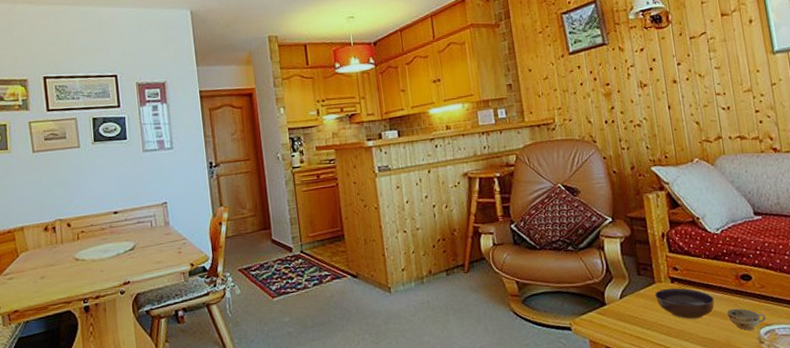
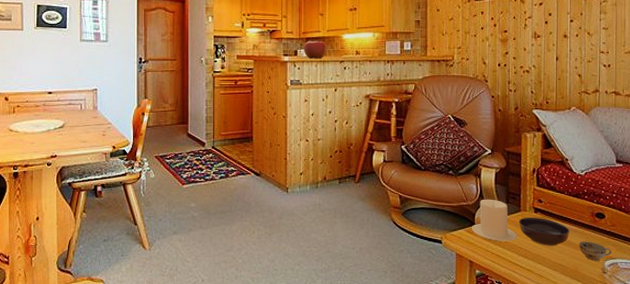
fruit: none [387,116,414,141] -> present [303,37,327,59]
candle: none [603,273,657,321] -> present [472,199,518,242]

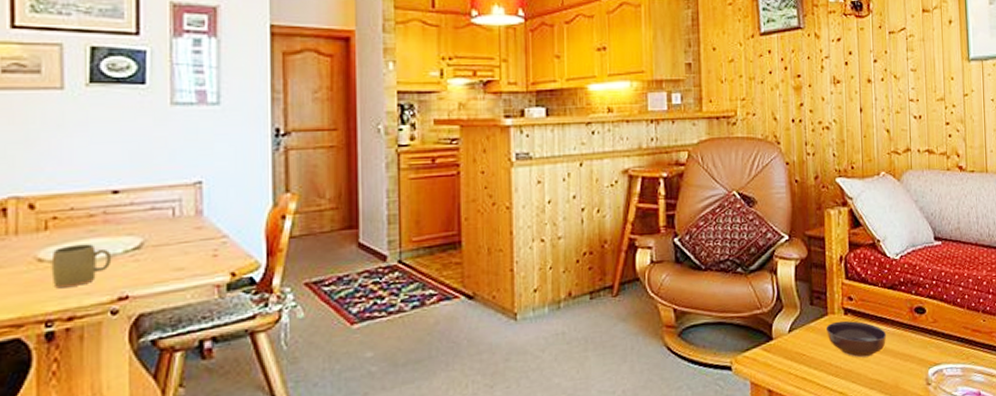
mug: none [16,123,48,148] -> present [51,244,112,289]
fruit: present [303,37,327,59] -> none [533,90,567,122]
candle: present [472,199,518,242] -> none [769,301,826,359]
teacup: present [578,241,612,261] -> none [897,345,935,371]

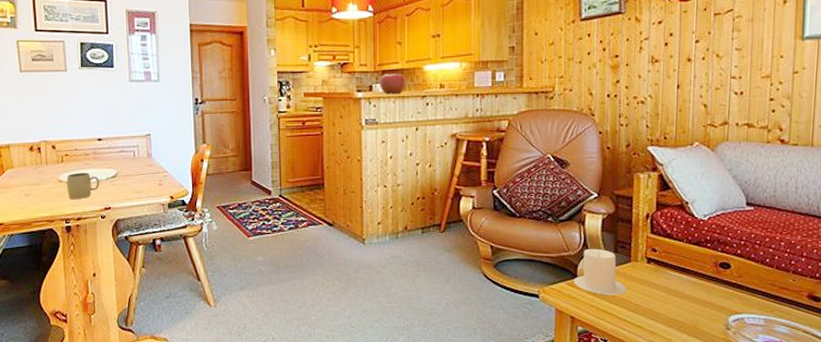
fruit: none [533,90,567,122] -> present [379,70,407,95]
candle: none [769,301,826,359] -> present [574,248,627,295]
bowl: present [826,320,887,358] -> none [629,268,689,300]

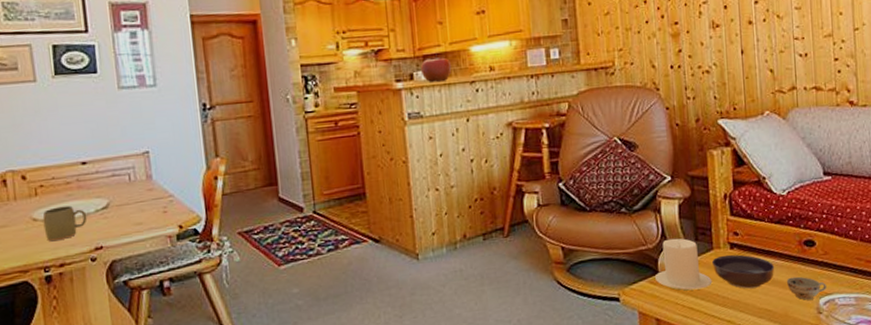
bowl: none [629,268,689,300] -> present [712,254,775,289]
teacup: none [698,294,737,316] -> present [786,276,826,300]

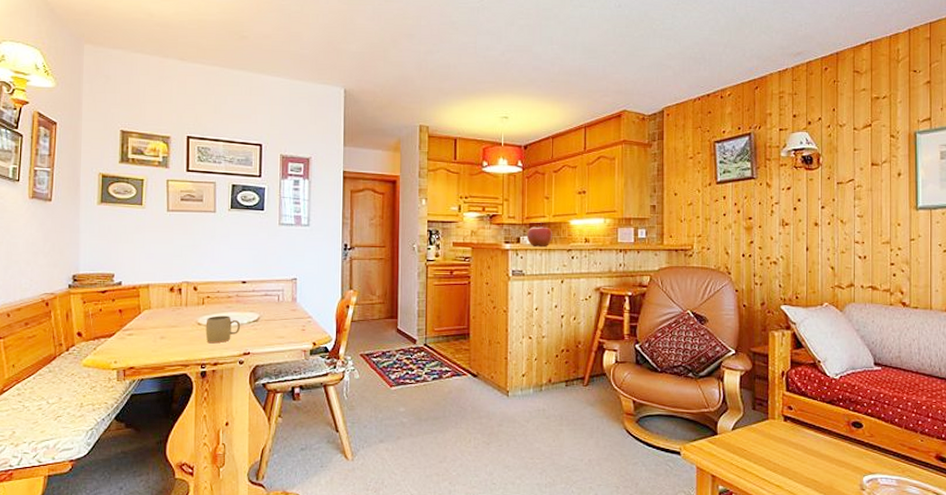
candle: present [655,238,713,291] -> none [714,405,766,454]
bowl: present [712,254,775,289] -> none [767,426,824,459]
teacup: present [786,276,826,300] -> none [833,453,870,476]

